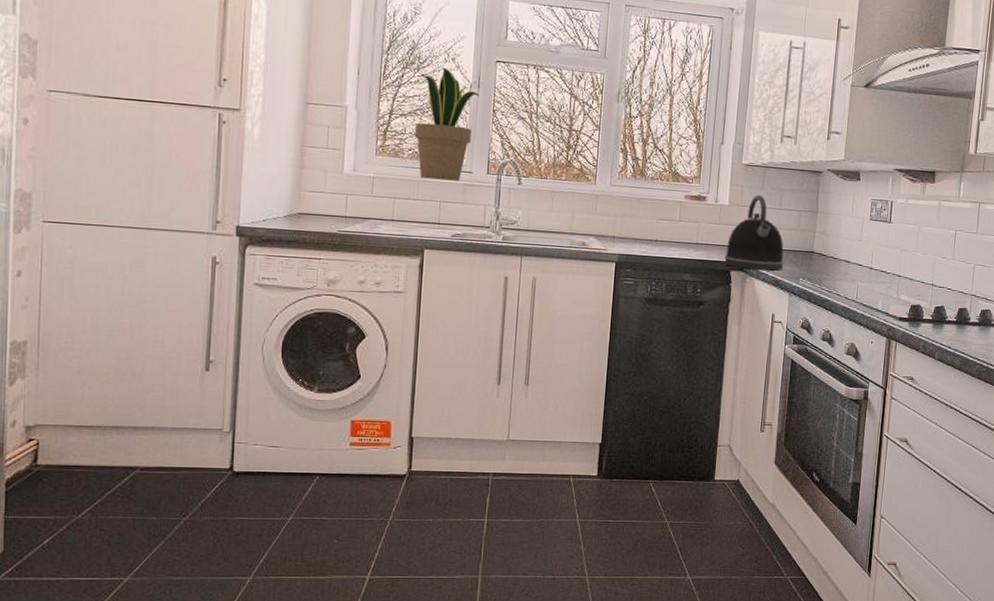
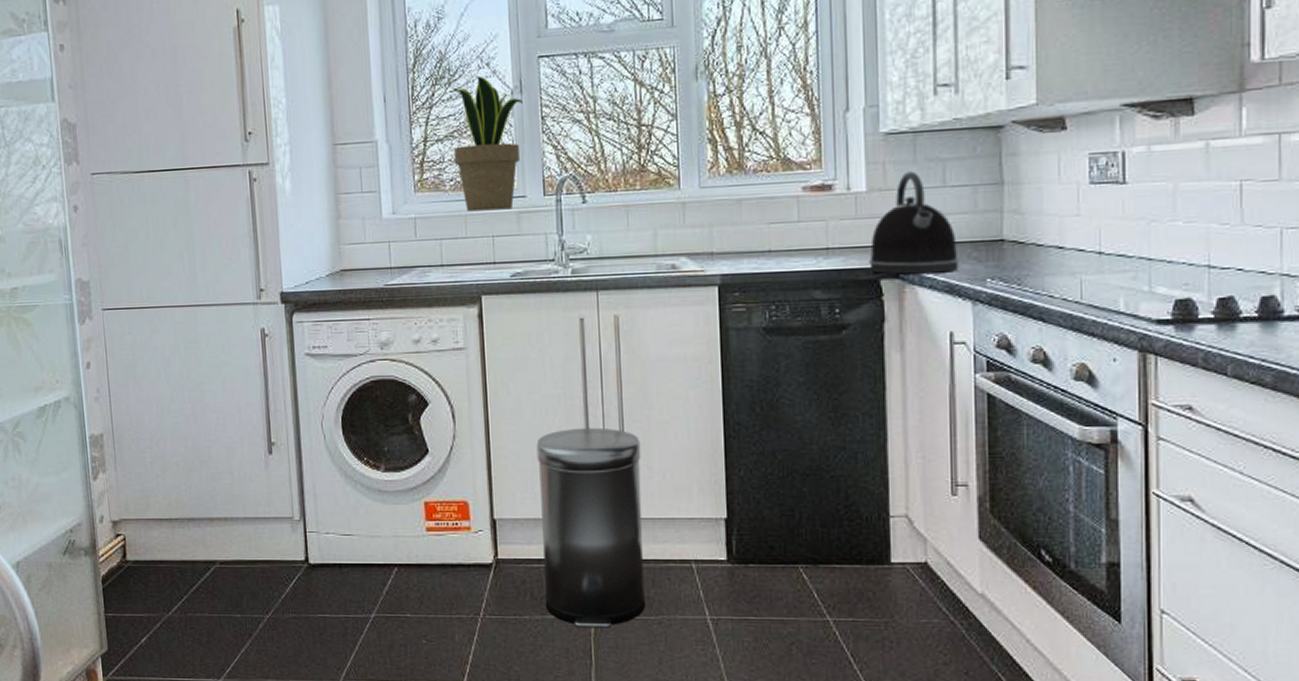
pedal bin: none [447,365,542,529] -> present [536,427,645,628]

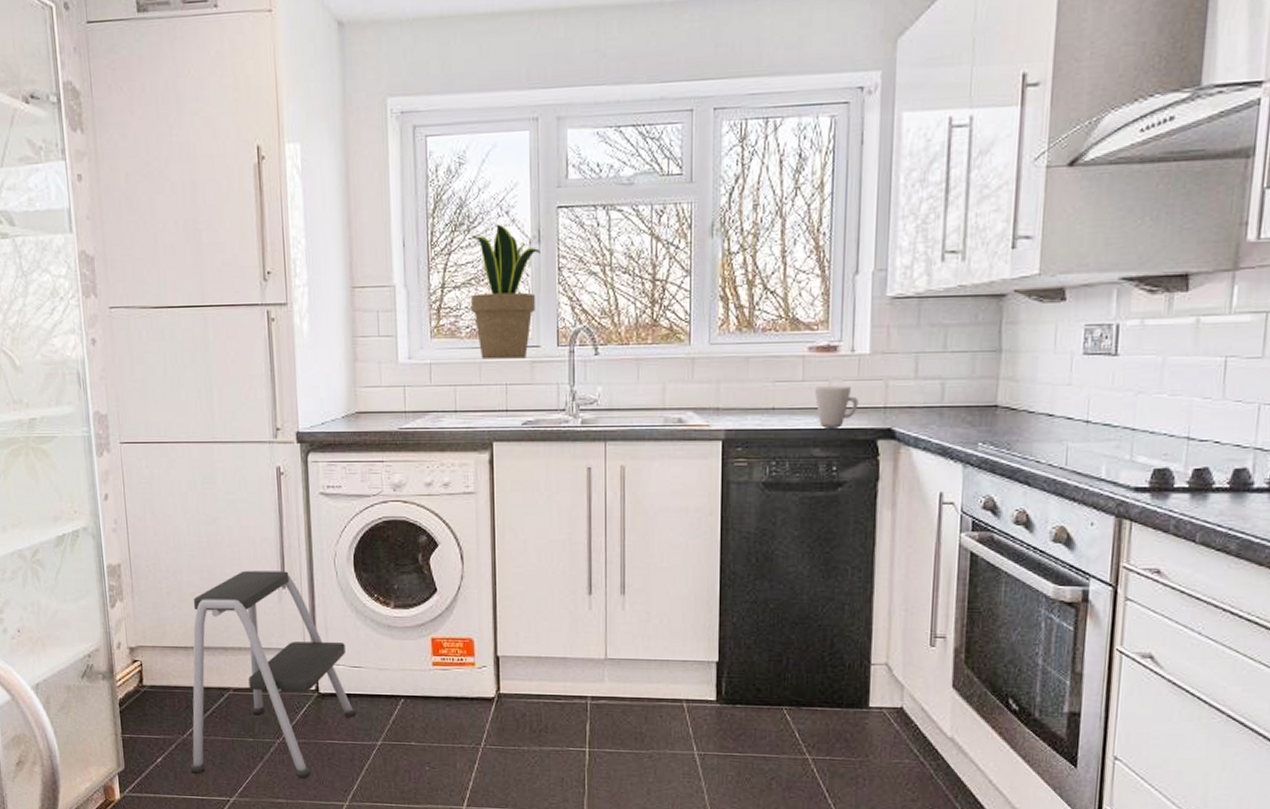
step stool: none [177,436,349,657] -> present [191,570,357,779]
pedal bin: present [536,427,645,628] -> none [541,572,640,761]
mug: none [810,225,858,271] -> present [813,385,859,430]
kettle: present [869,171,961,275] -> none [867,335,955,436]

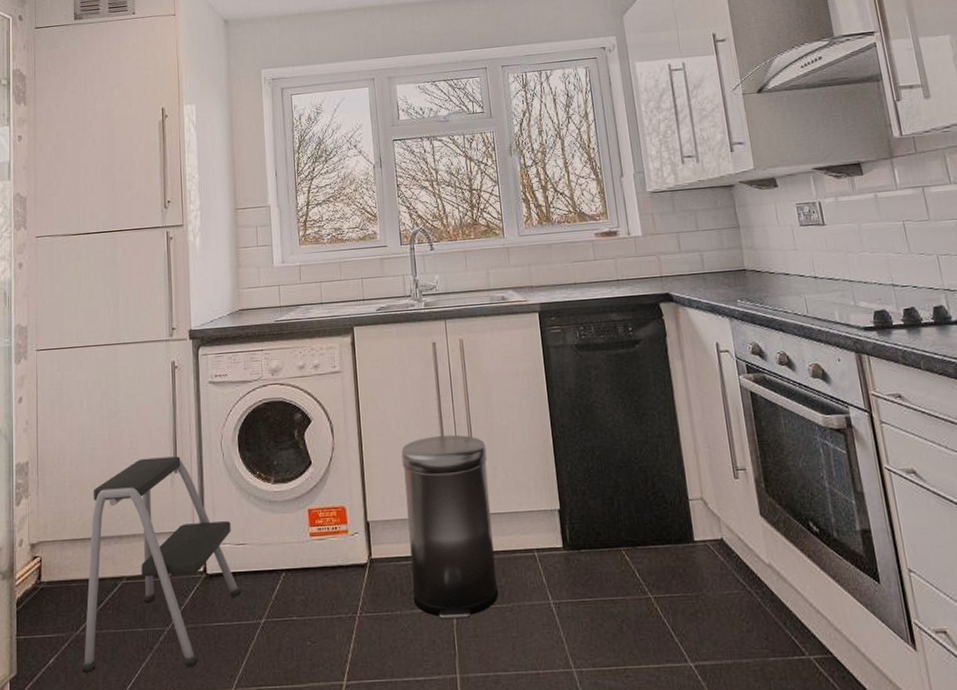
potted plant: present [471,224,540,359] -> none [329,155,382,260]
pedal bin: none [541,572,640,761] -> present [401,434,498,620]
mug: present [813,385,859,430] -> none [604,262,640,298]

